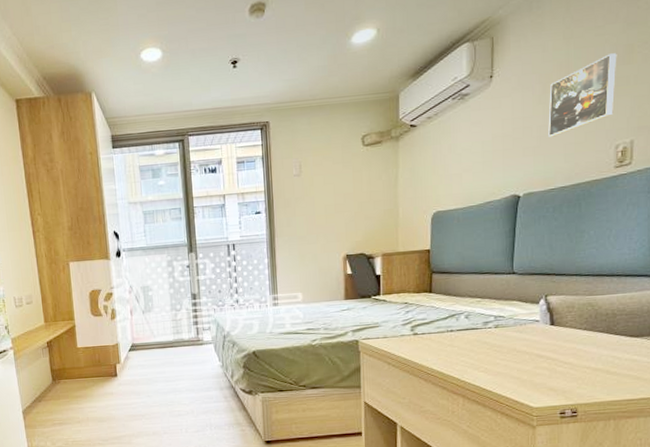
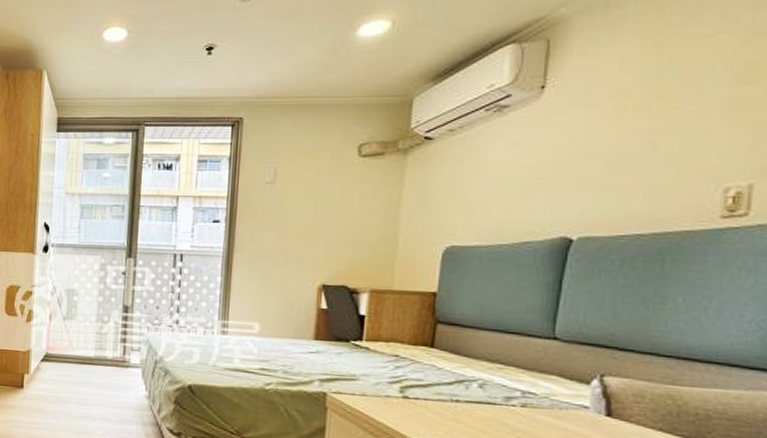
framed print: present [548,53,617,137] -> none [621,70,734,169]

